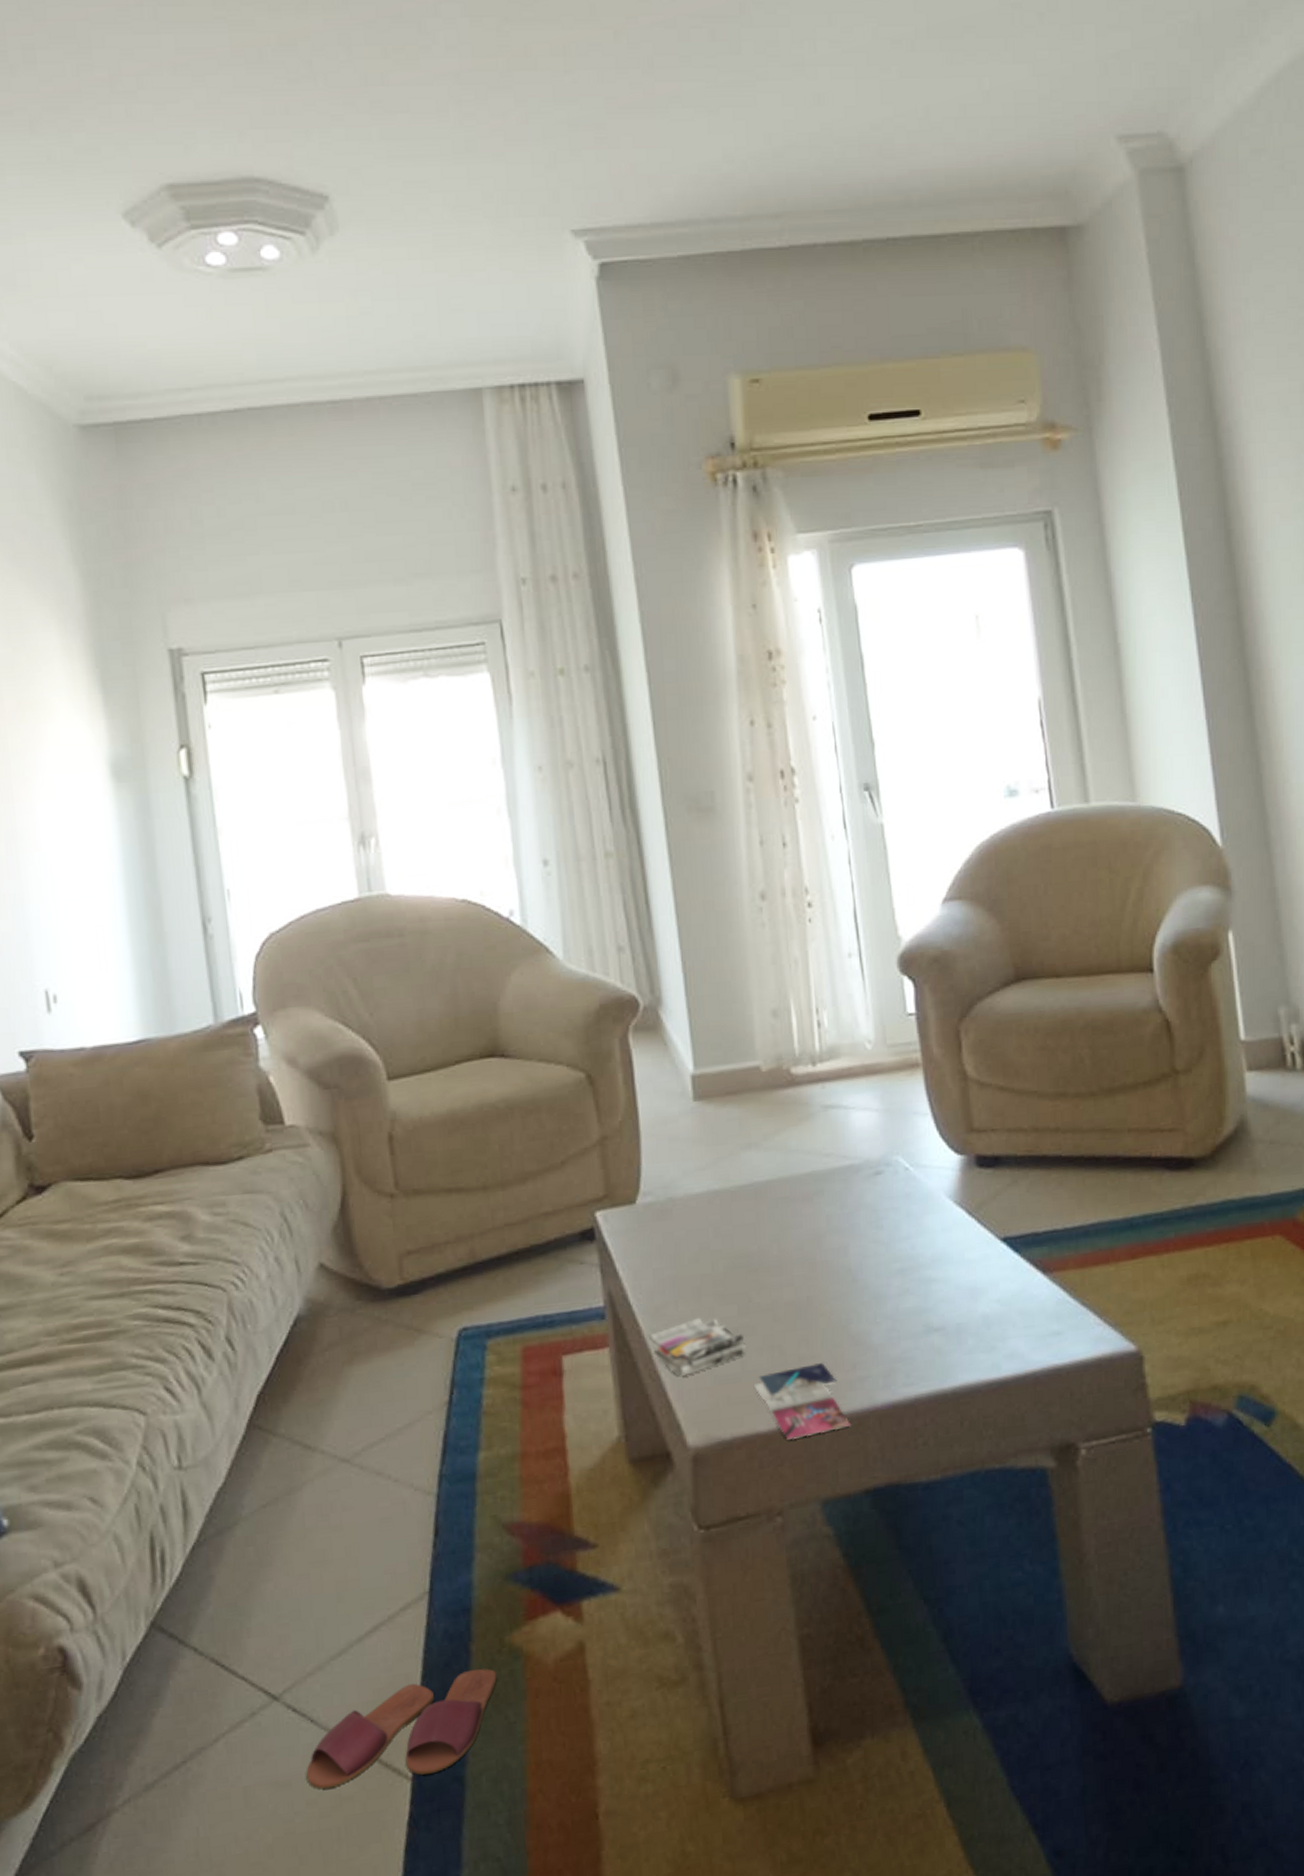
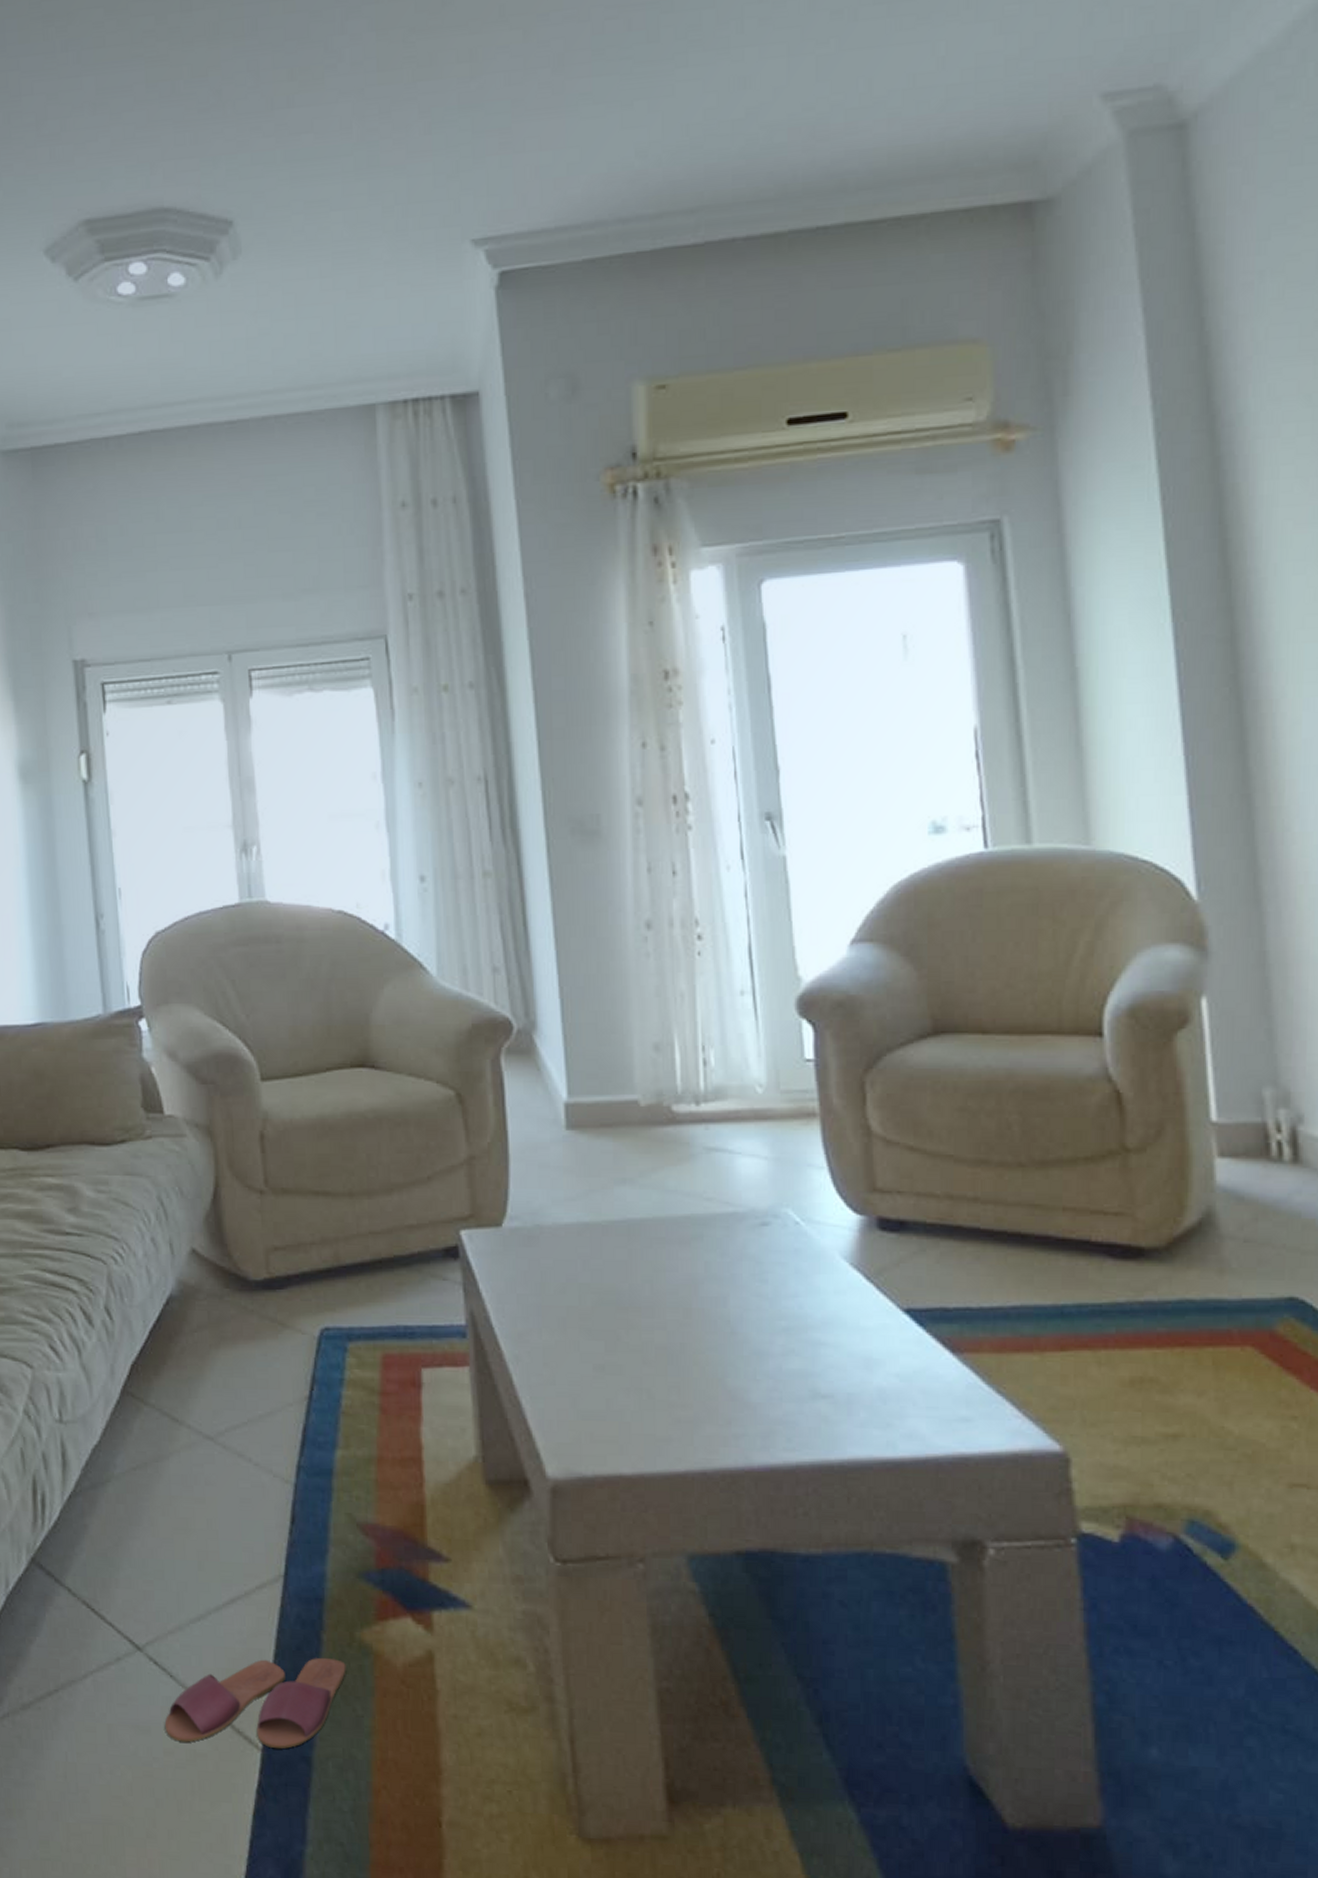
magazine: present [649,1317,852,1440] -> none [511,1349,724,1488]

